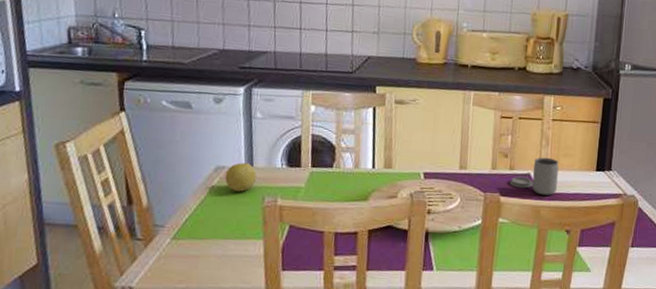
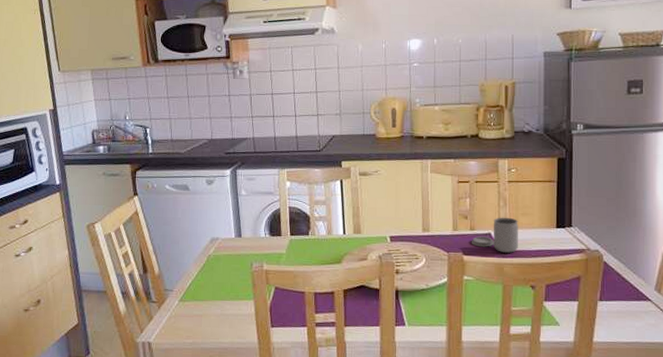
apple: present [225,162,257,192] -> none [219,233,245,259]

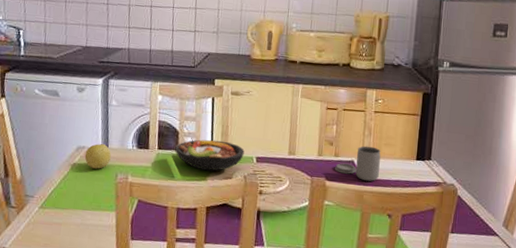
apple: none [219,233,245,259] -> present [84,143,111,169]
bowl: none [306,222,377,254] -> present [174,139,245,171]

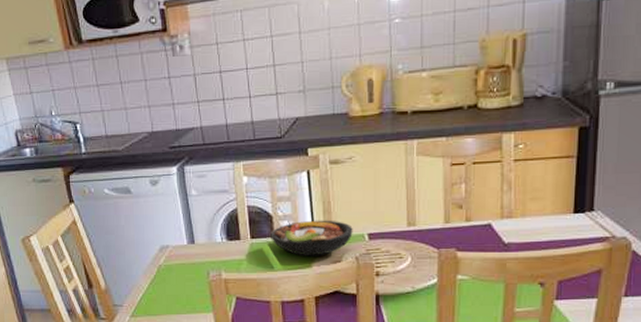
apple: present [84,143,111,169] -> none [170,239,199,268]
jar: present [335,145,381,181] -> none [467,203,526,246]

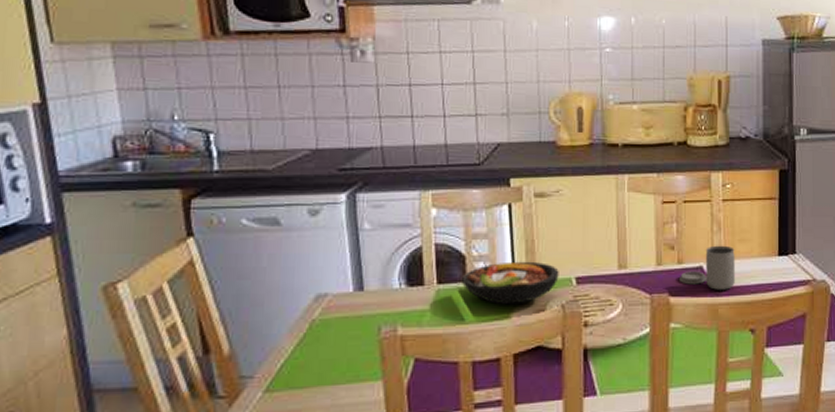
jar: none [467,203,526,246] -> present [680,245,735,290]

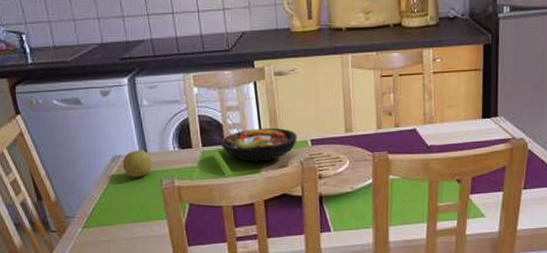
apple: none [328,285,369,323] -> present [122,149,152,178]
jar: present [680,245,735,290] -> none [397,111,444,148]

